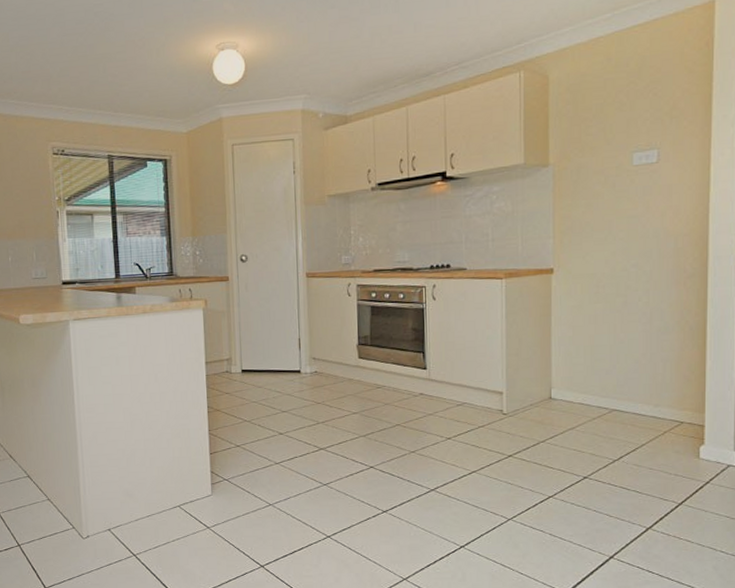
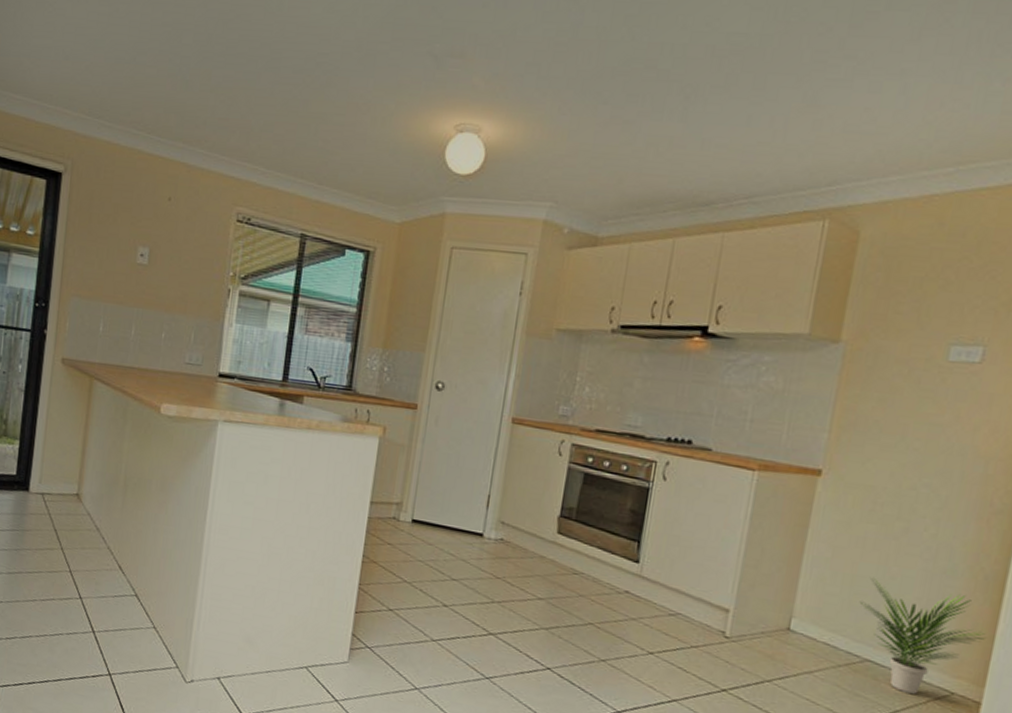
potted plant: none [600,345,699,429] -> present [859,578,986,694]

